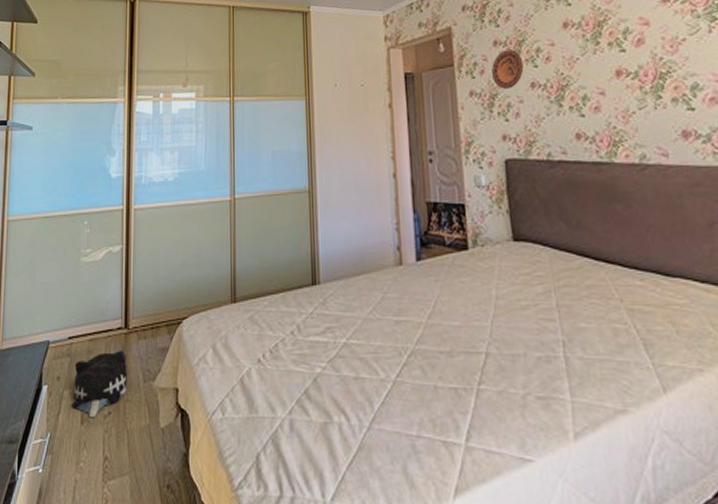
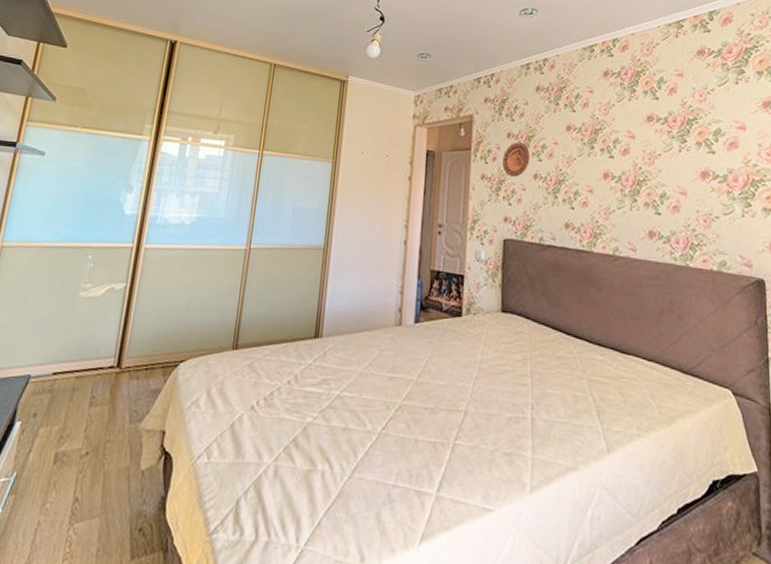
plush toy: present [72,349,127,418] -> none [45,389,115,458]

